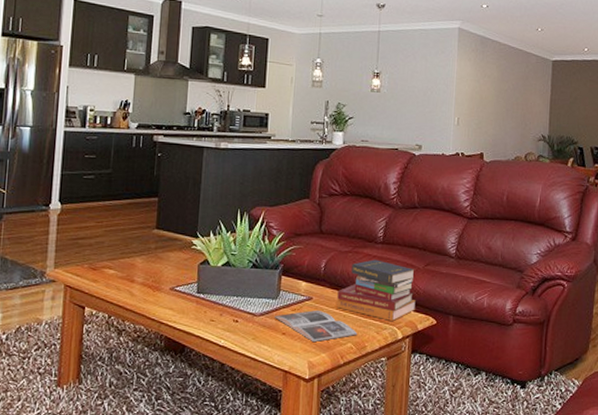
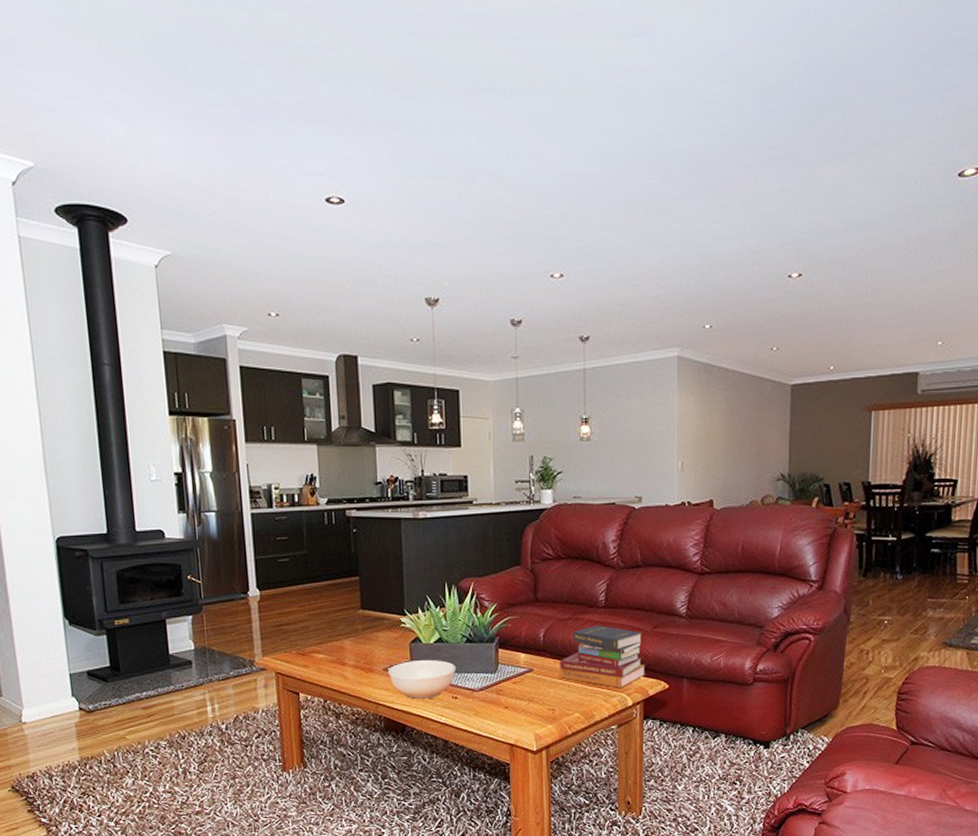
bowl: none [175,281,241,320] -> present [388,659,457,699]
magazine: present [275,309,358,343] -> none [495,681,584,715]

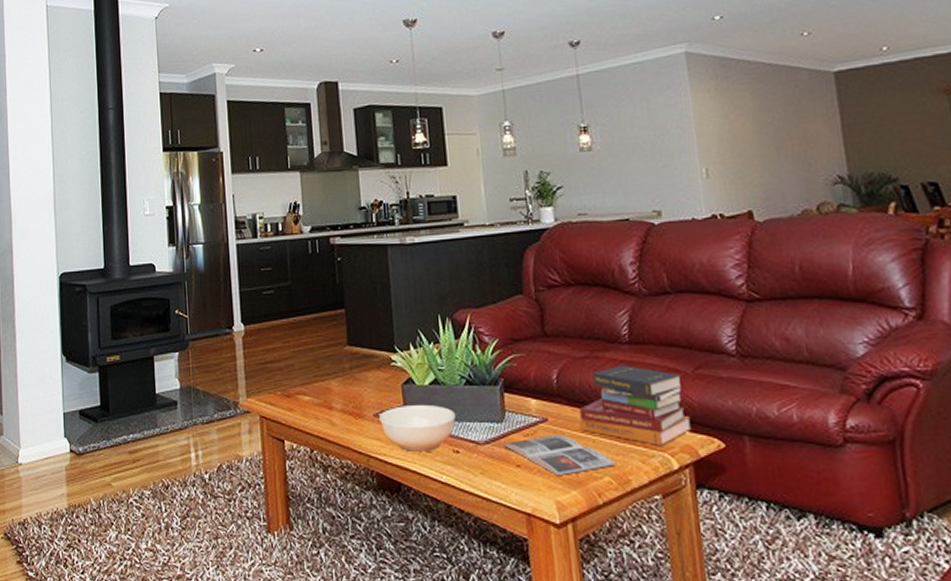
magazine: none [495,681,584,715] -> present [504,434,616,477]

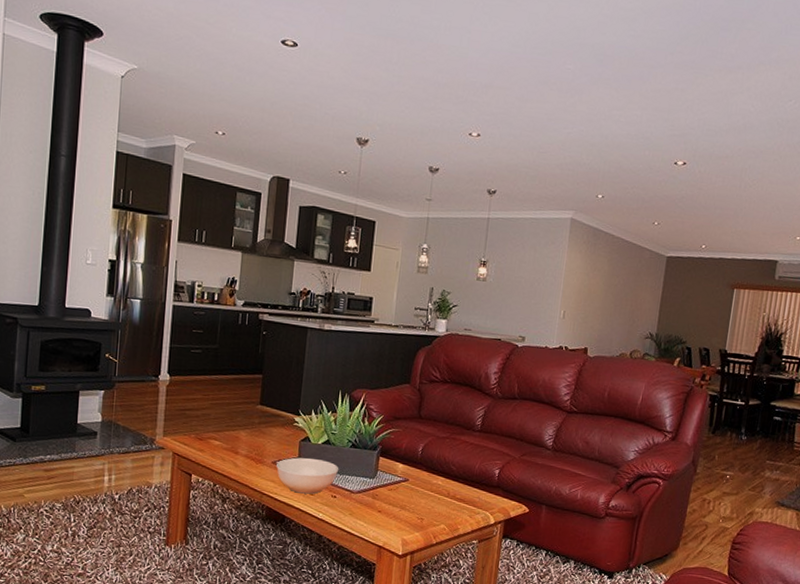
magazine: present [504,434,616,477] -> none [371,491,451,522]
books: present [579,365,691,445] -> none [432,446,511,507]

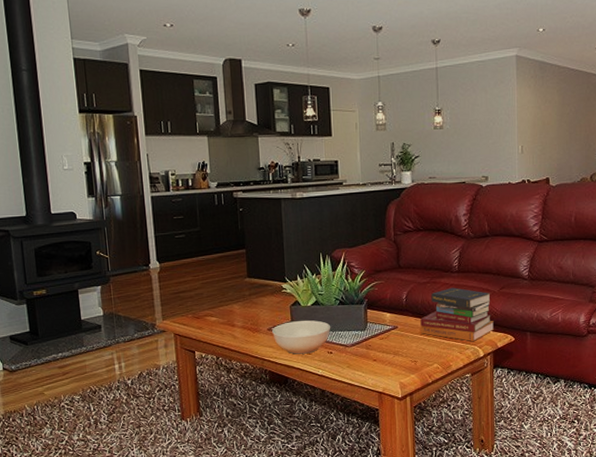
books: none [432,446,511,507] -> present [420,287,494,341]

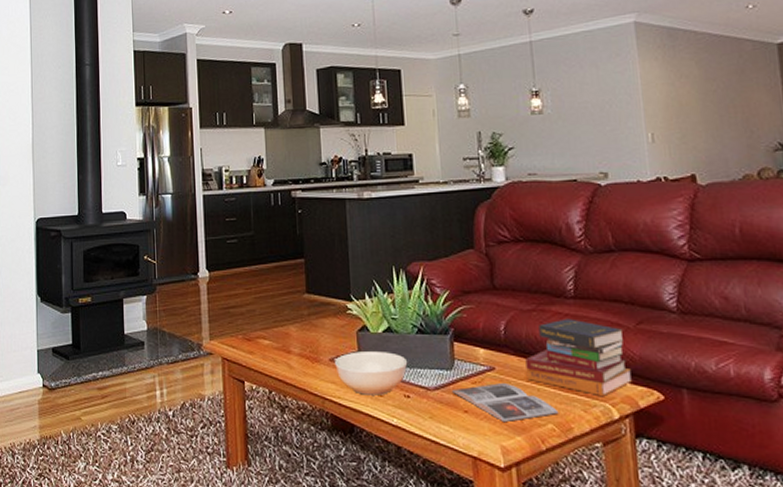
magazine: none [365,337,442,366] -> present [452,382,559,423]

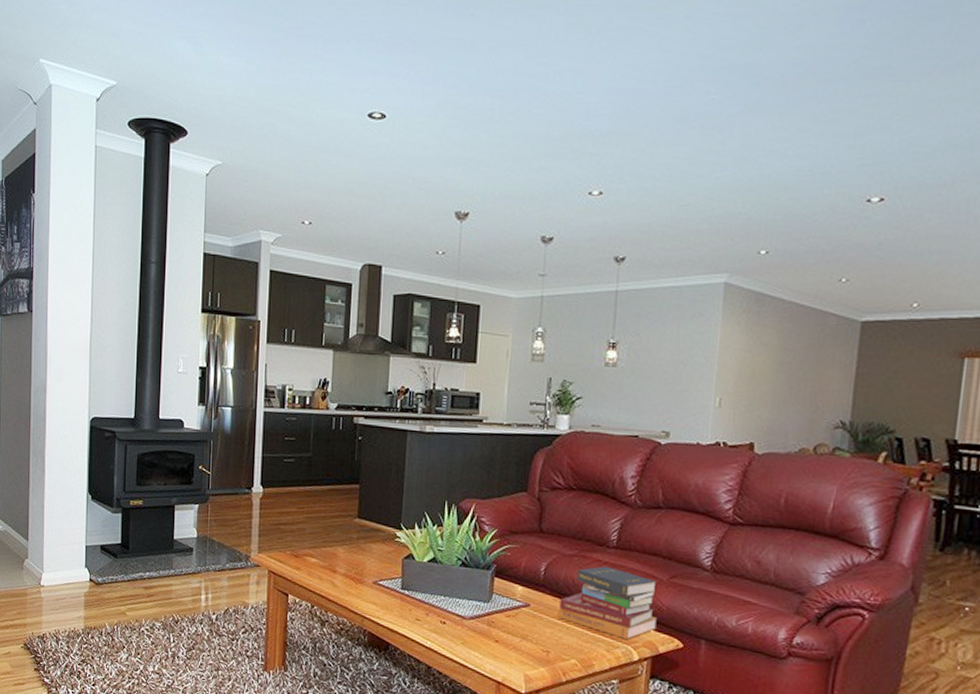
bowl: present [335,350,408,396] -> none [378,577,448,619]
magazine: present [452,382,559,423] -> none [487,618,584,654]

